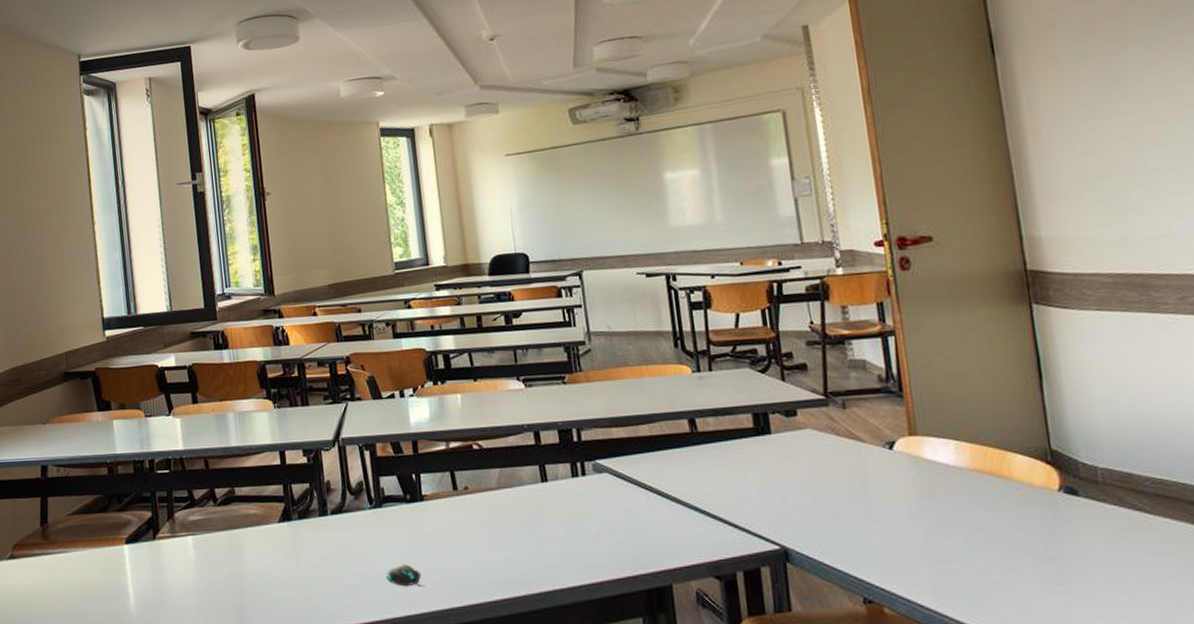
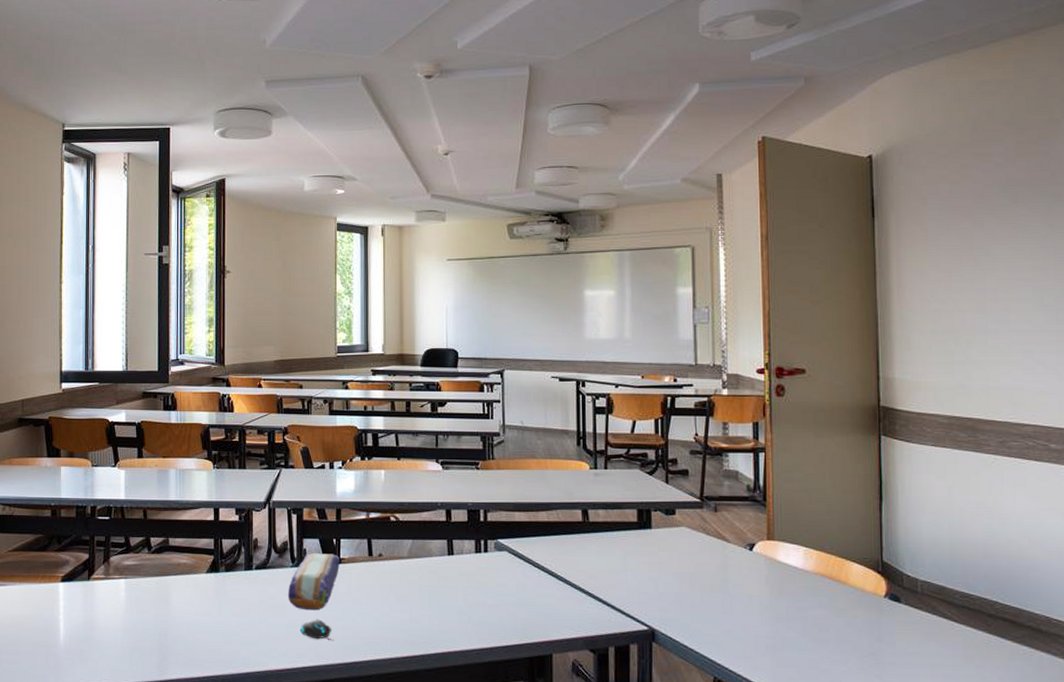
pencil case: none [368,490,423,555] -> present [287,552,340,611]

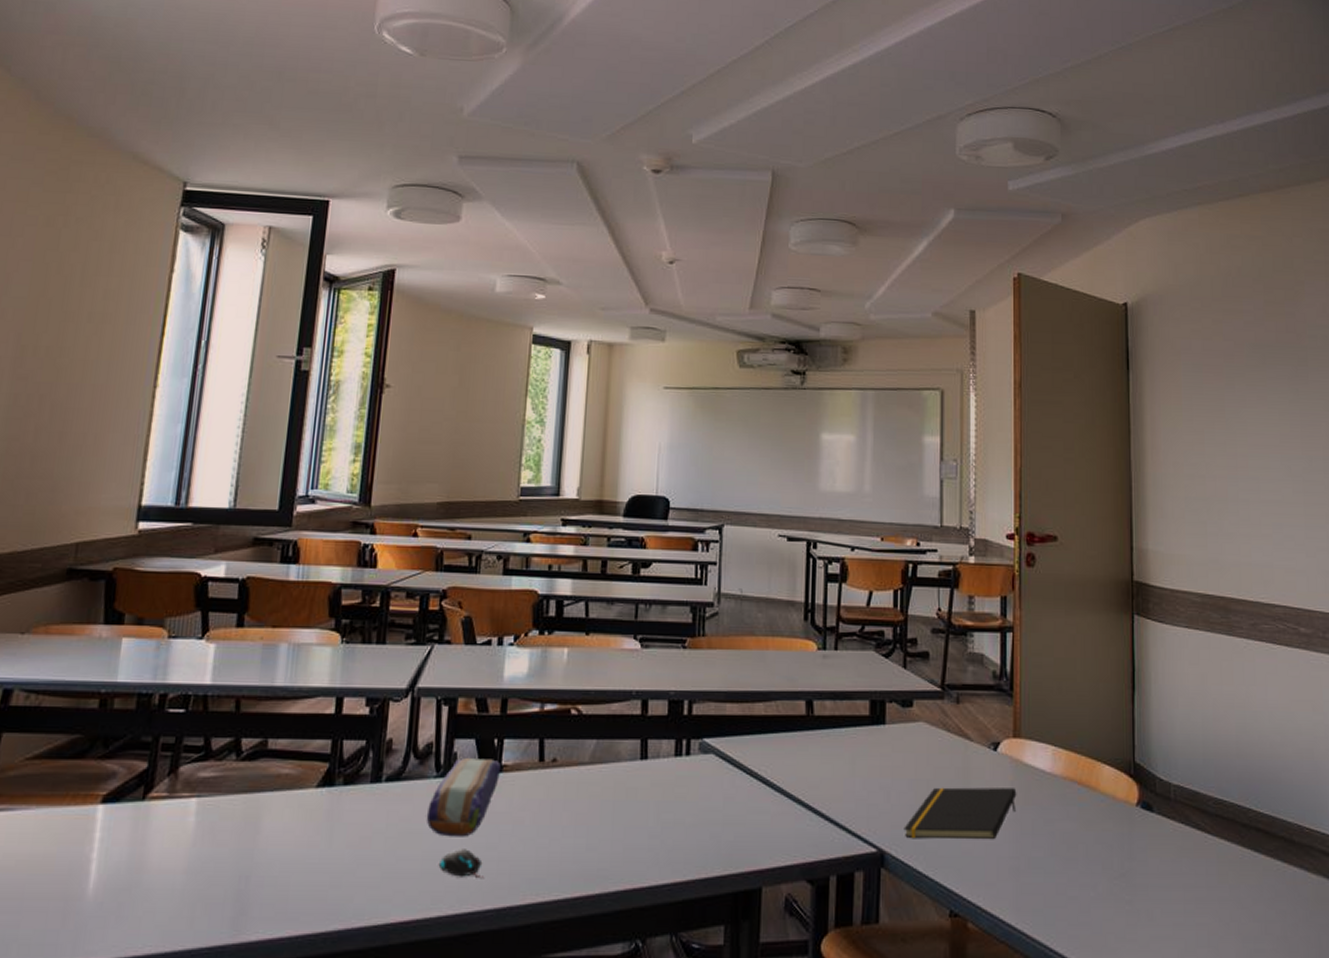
notepad: none [671,579,772,623] -> present [904,787,1017,840]

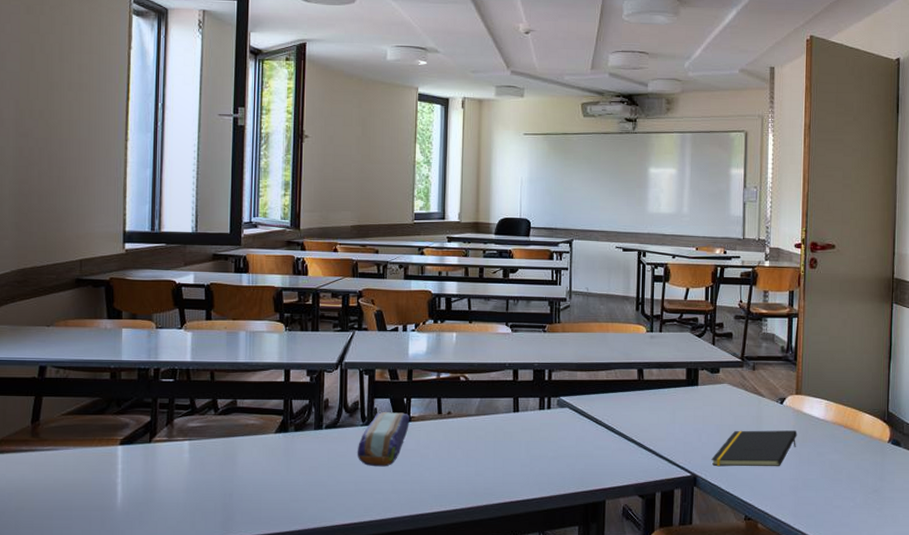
mouse: present [438,849,485,879] -> none [368,475,402,495]

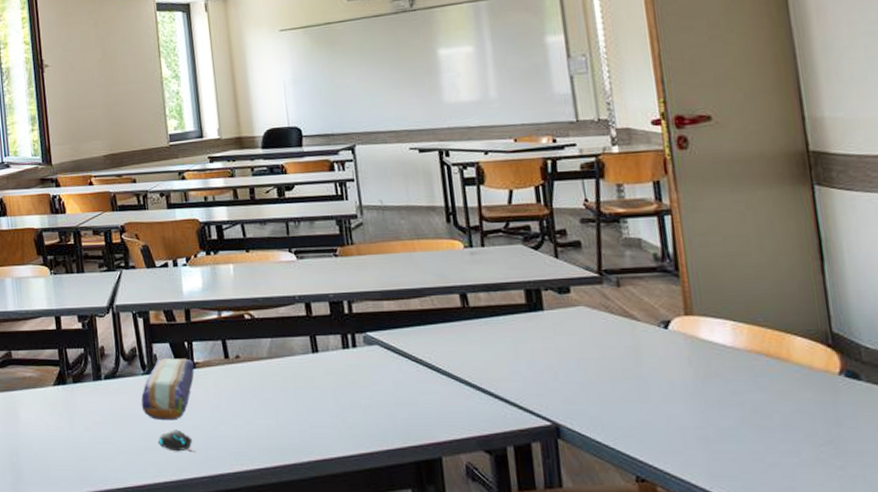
mouse: none [368,475,402,495] -> present [157,430,197,453]
notepad: present [711,430,797,467] -> none [576,363,697,413]

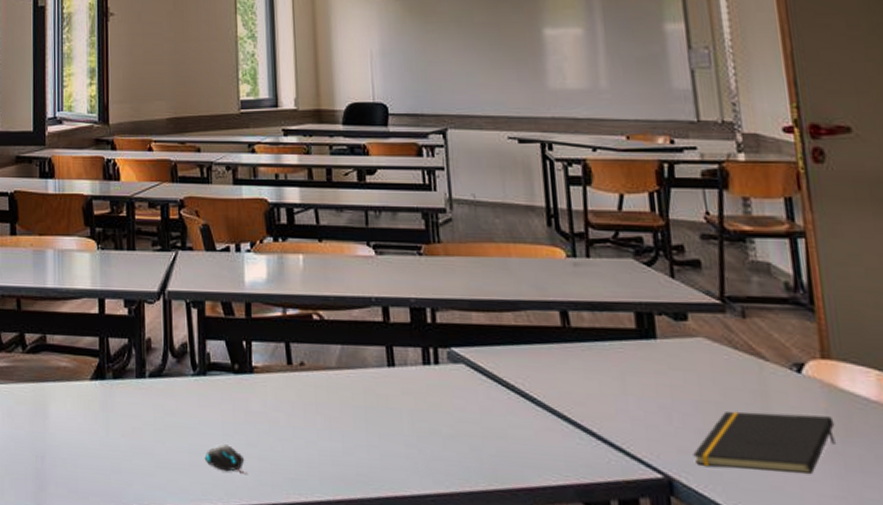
pencil case: present [141,357,195,421] -> none [188,357,252,434]
notepad: none [576,363,697,413] -> present [693,411,835,475]

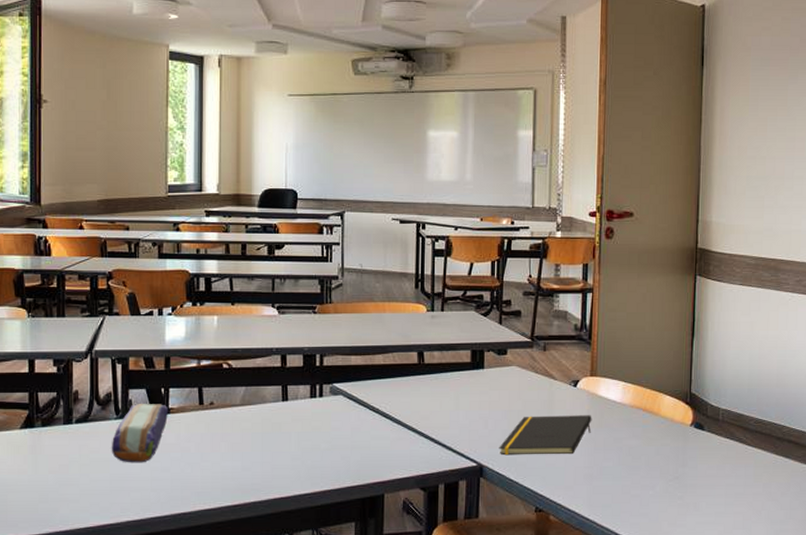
pencil case: none [188,357,252,434] -> present [111,403,168,463]
mouse: present [204,444,248,475] -> none [124,472,162,493]

